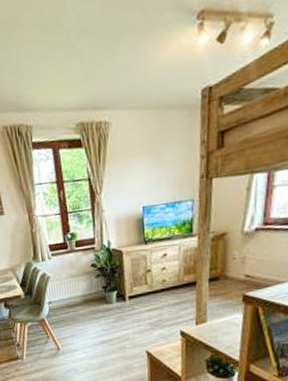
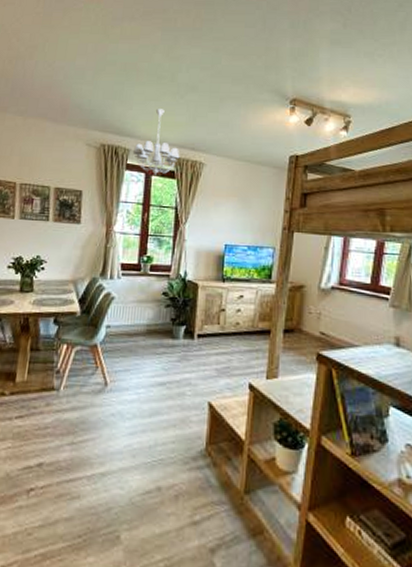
chandelier: none [36,67,84,148] -> present [133,109,180,175]

